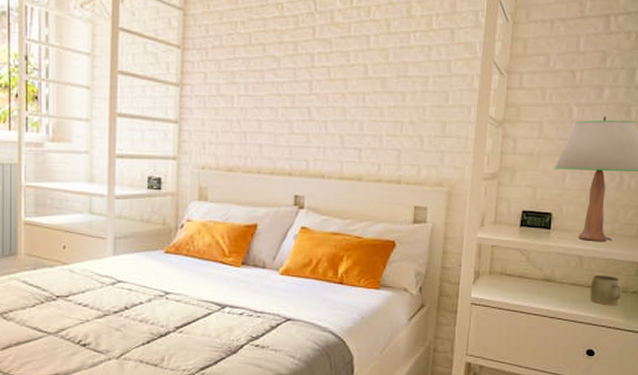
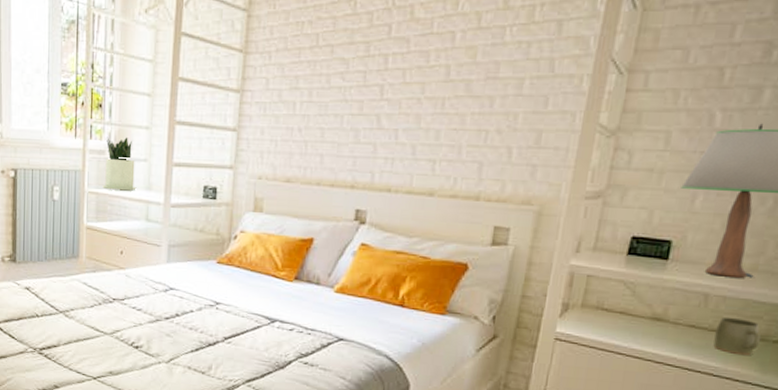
planter: none [41,129,78,184] -> present [102,137,137,191]

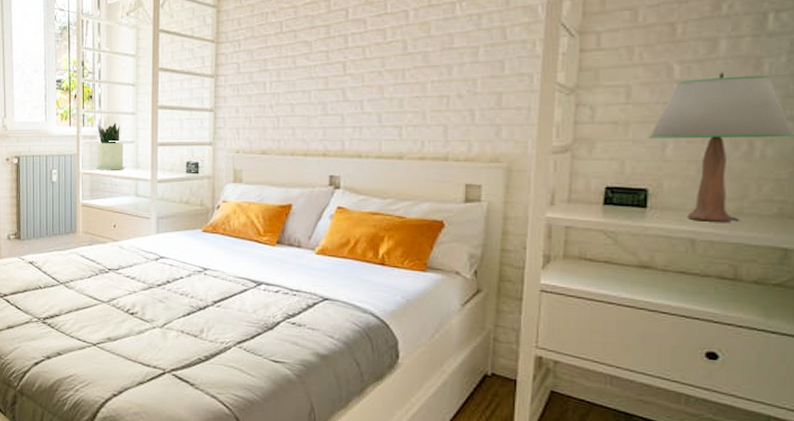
mug: present [713,318,761,355] -> none [708,263,759,299]

